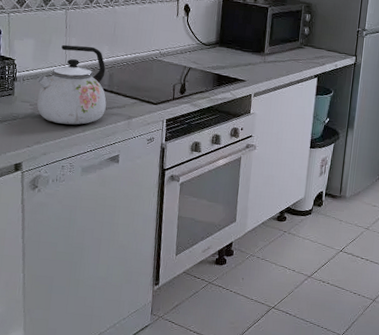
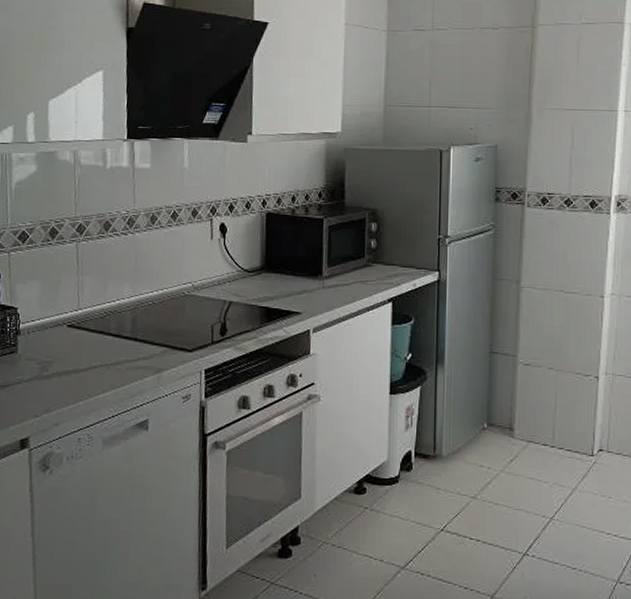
kettle: present [36,44,107,125] -> none [44,284,130,385]

